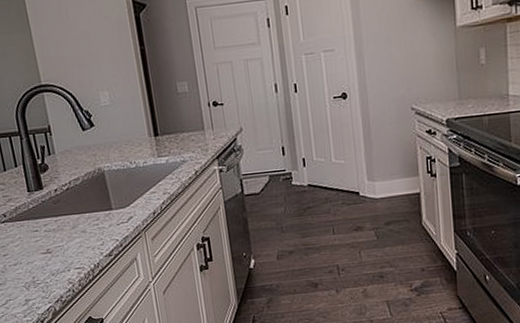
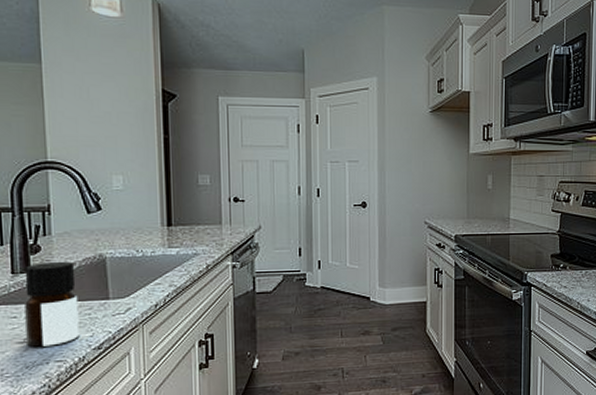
bottle: none [37,177,92,257] -> present [24,261,80,347]

